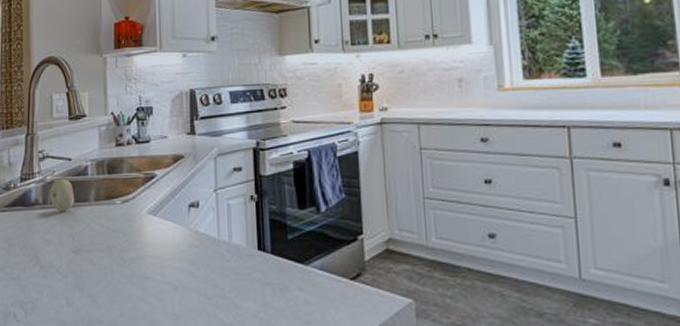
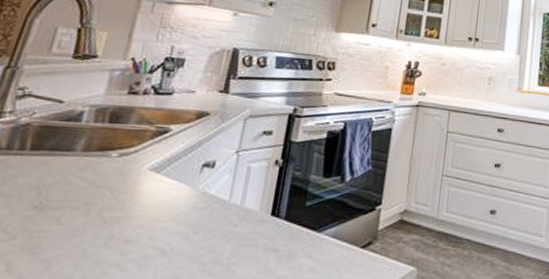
fruit: present [49,178,75,211] -> none [17,122,57,160]

